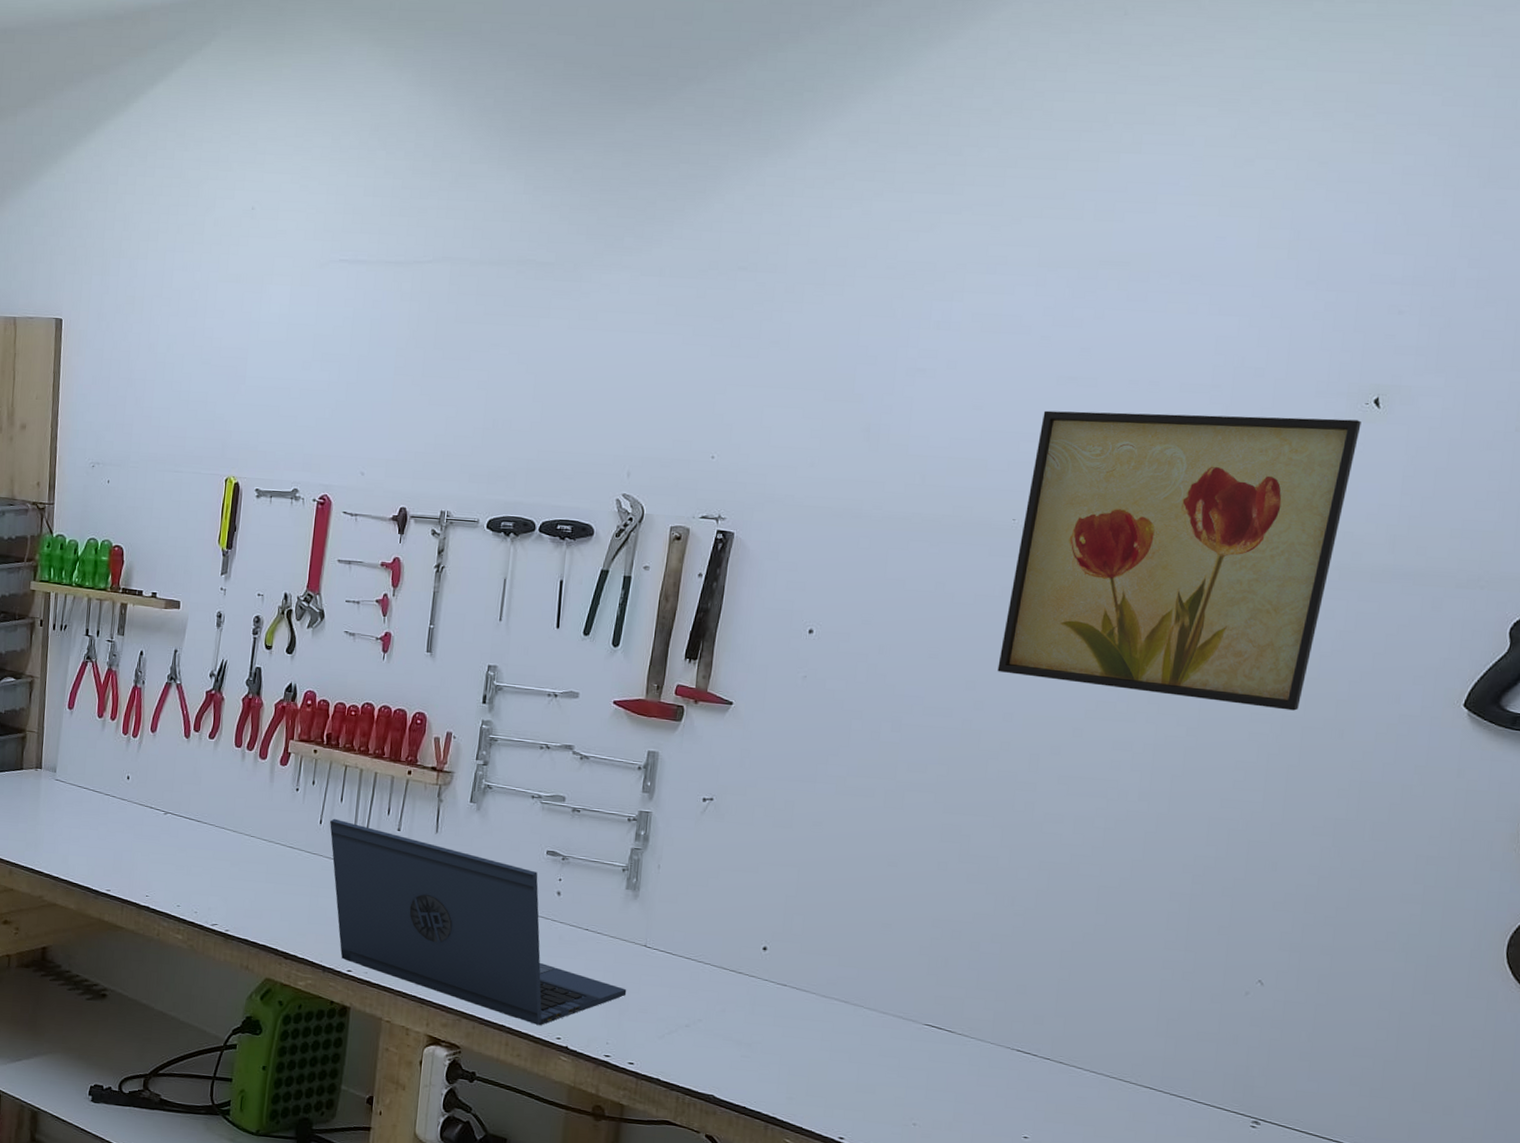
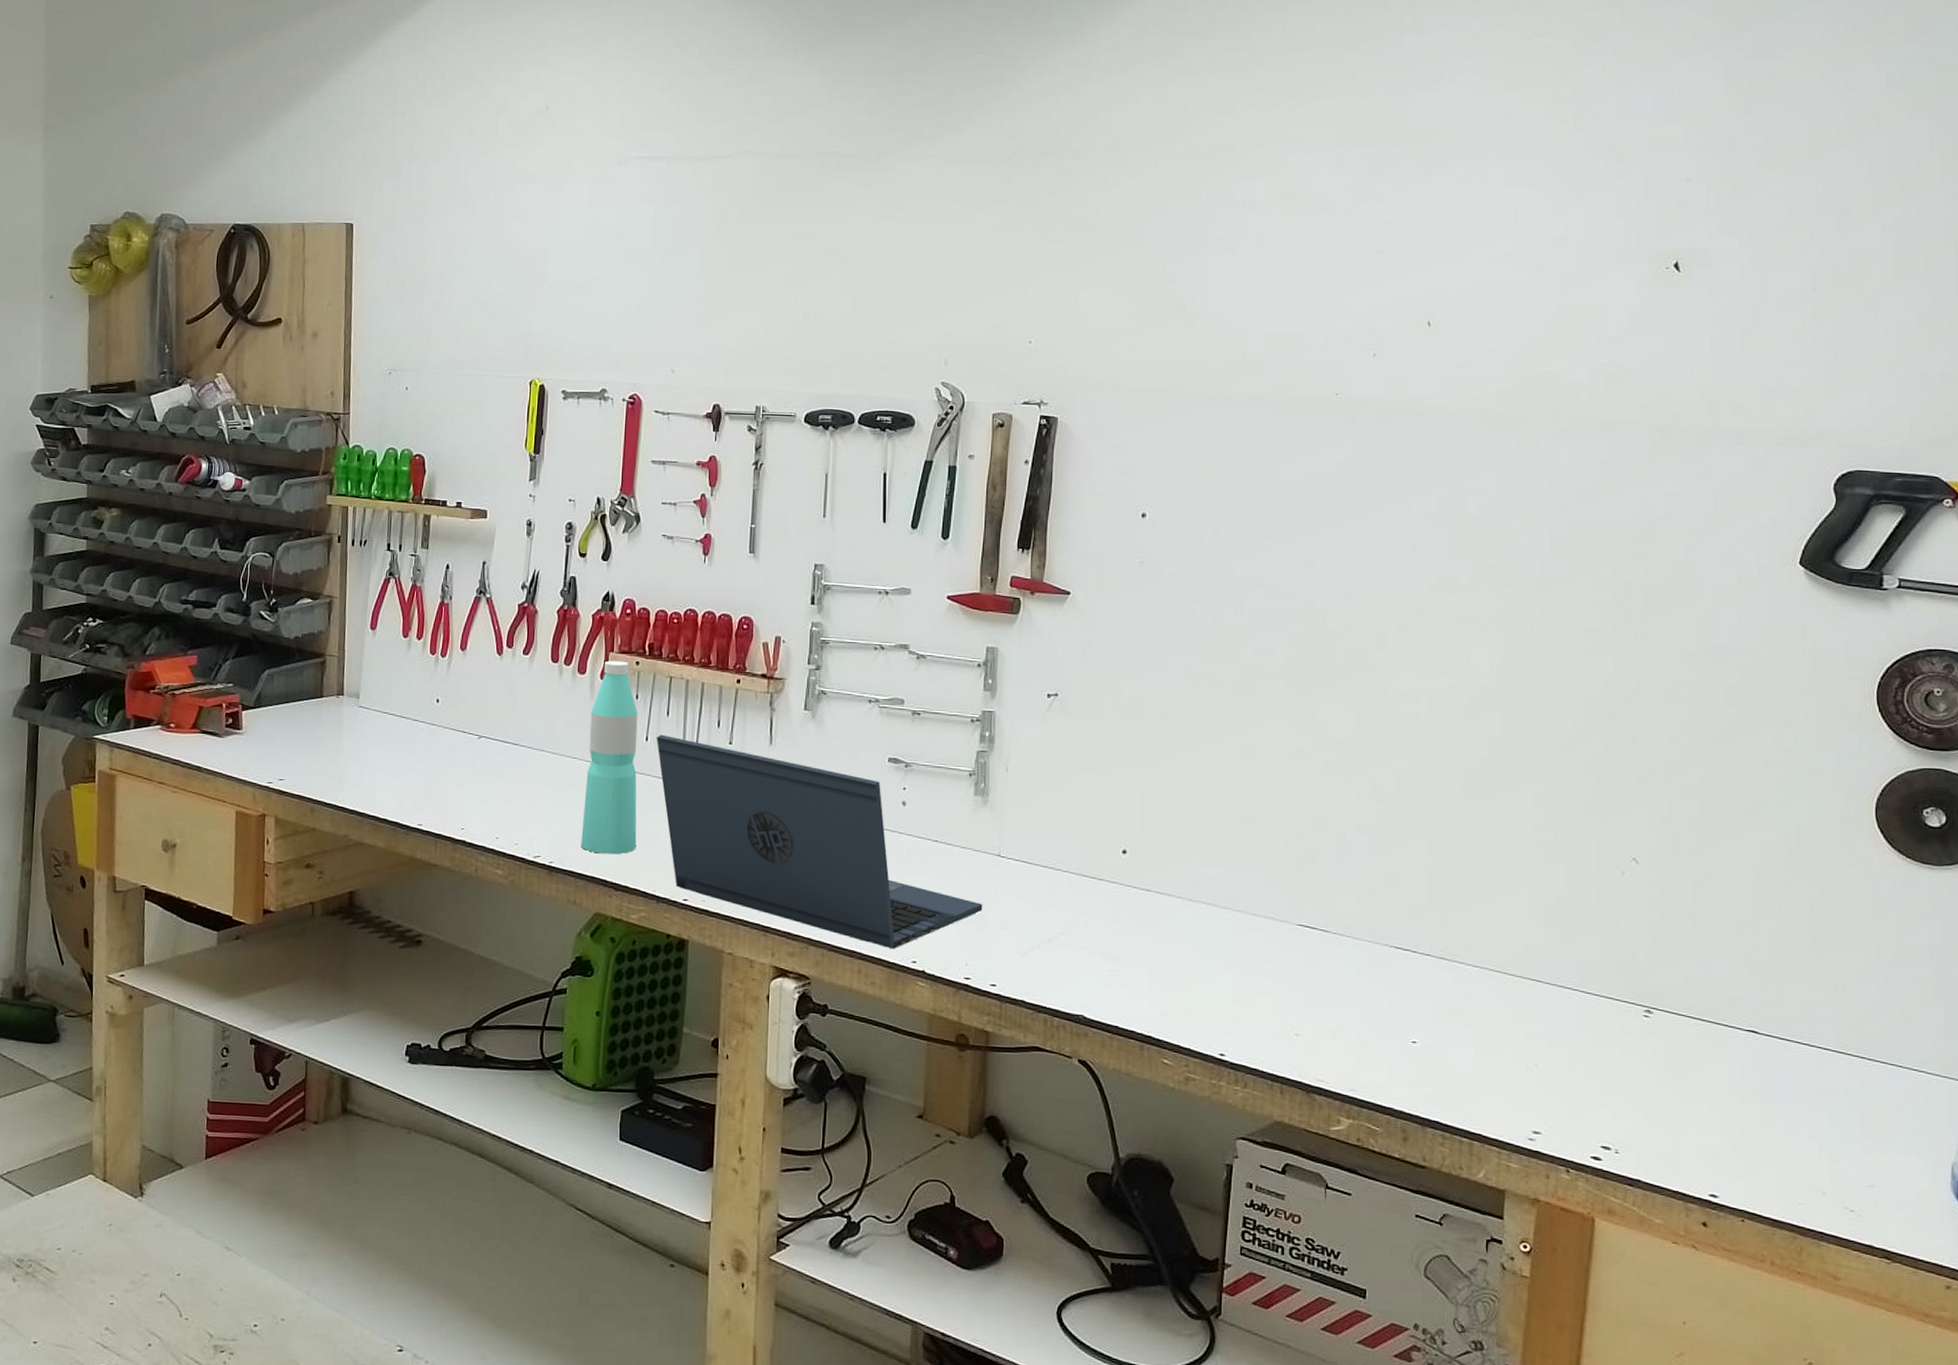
water bottle: none [255,747,314,927] -> present [581,660,638,855]
wall art: present [997,410,1361,711] -> none [1335,283,1664,576]

